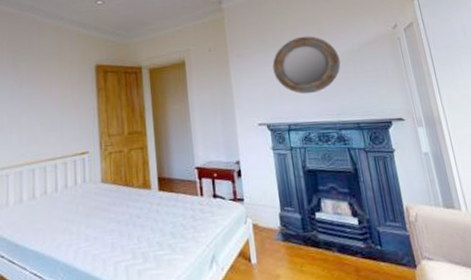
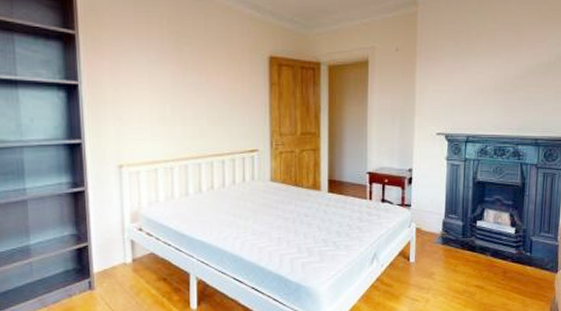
home mirror: present [272,36,341,94] -> none [461,42,533,106]

